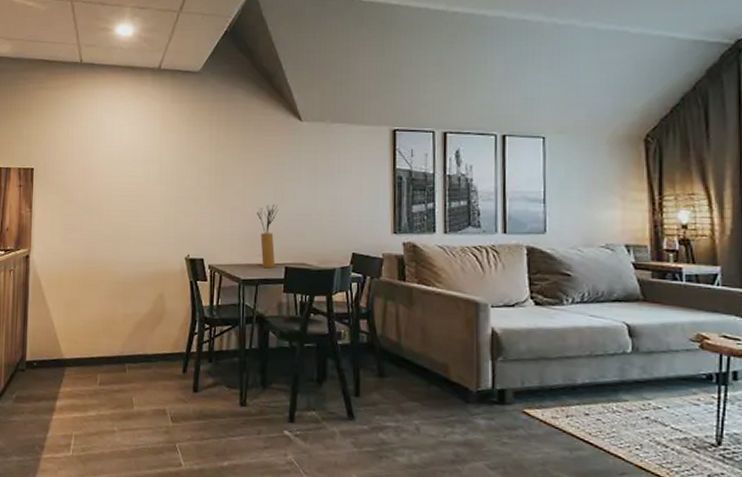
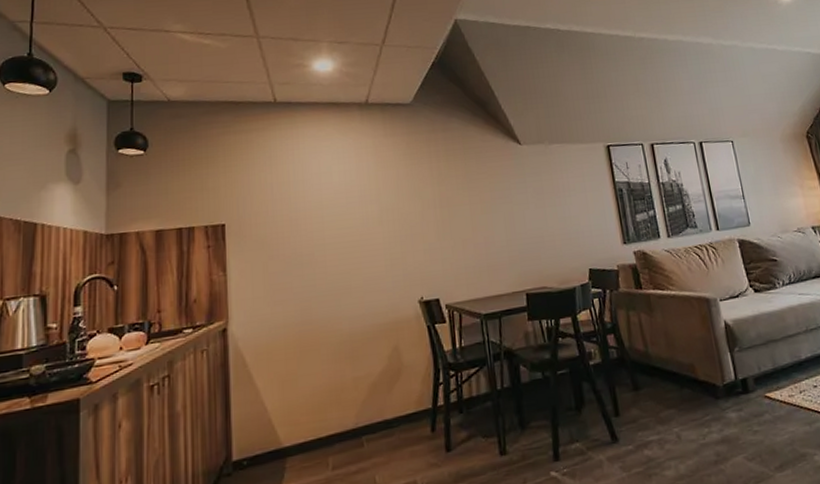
vase: present [257,204,279,269] -> none [489,230,516,299]

